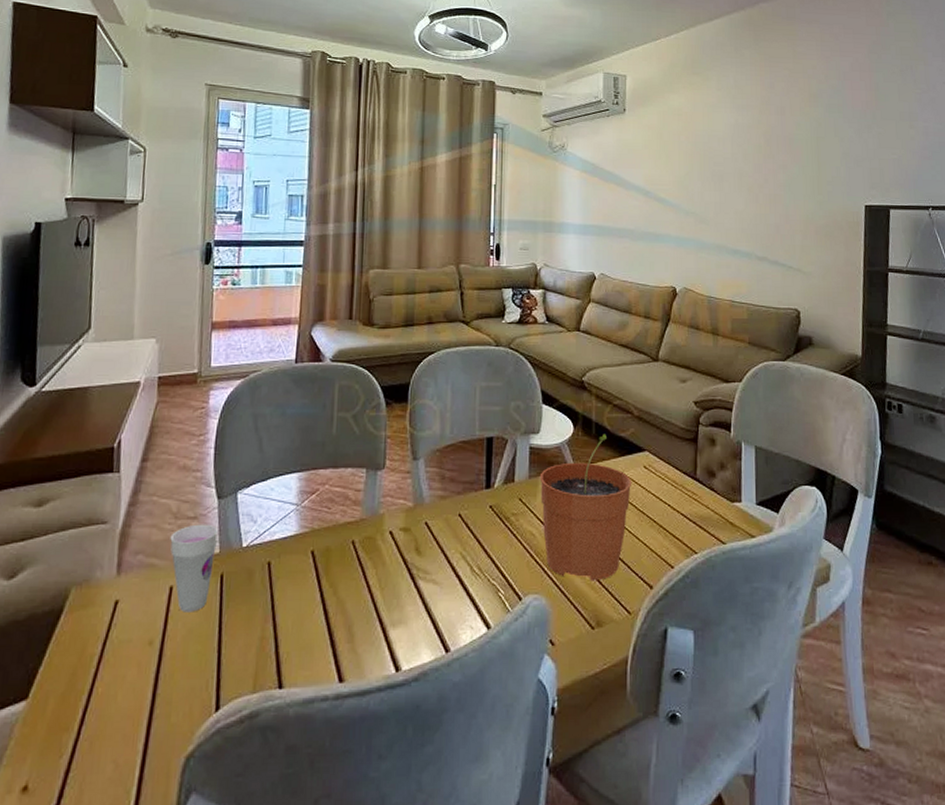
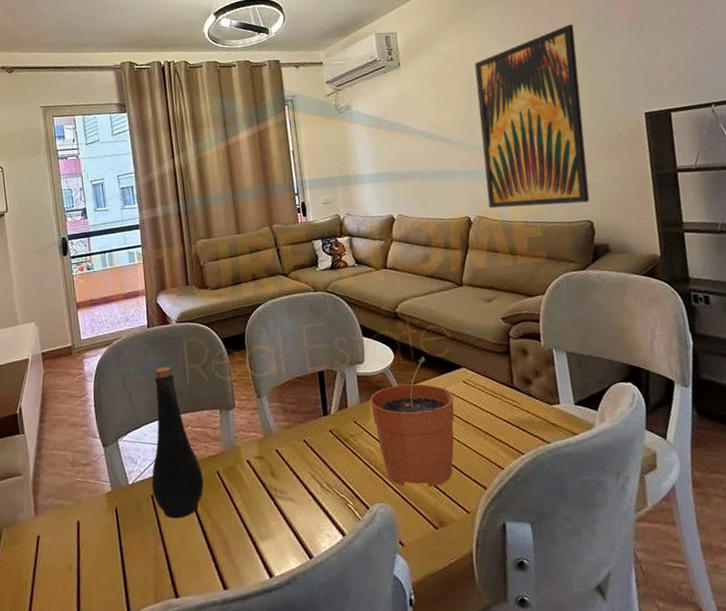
cup: present [170,524,218,613] -> none [71,468,109,542]
bottle: none [270,411,335,594] -> present [151,366,204,519]
wall art: none [697,100,808,290] -> present [474,24,590,208]

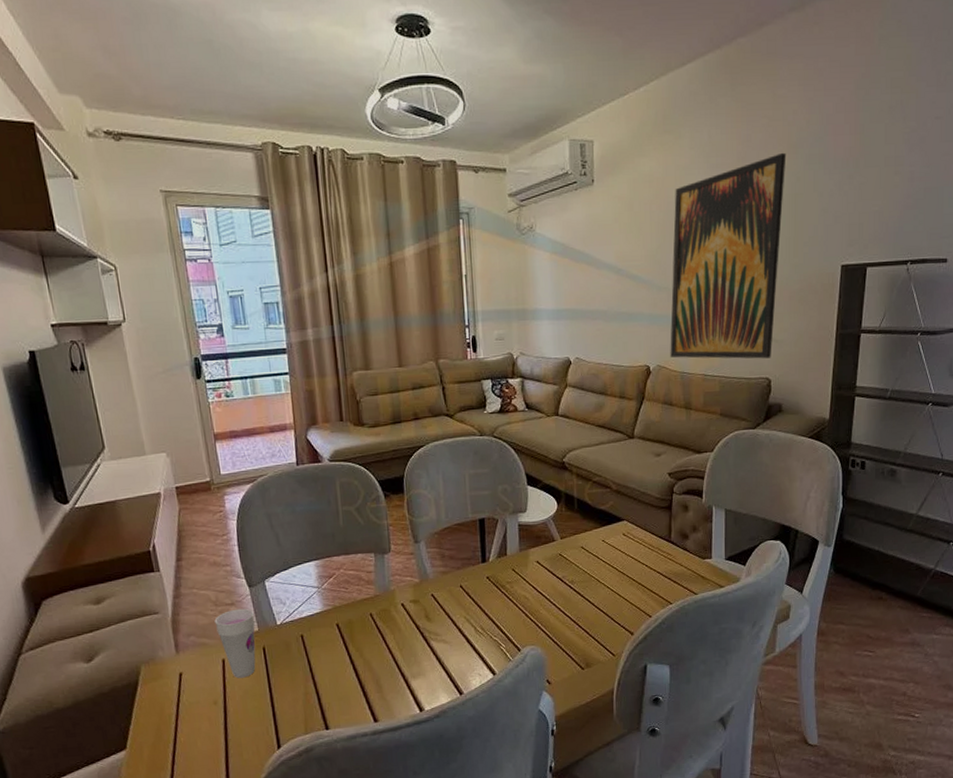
cup: none [71,468,109,542] -> present [214,608,256,679]
bottle: present [151,366,204,519] -> none [301,507,356,658]
plant pot: present [369,356,455,488] -> none [529,508,613,632]

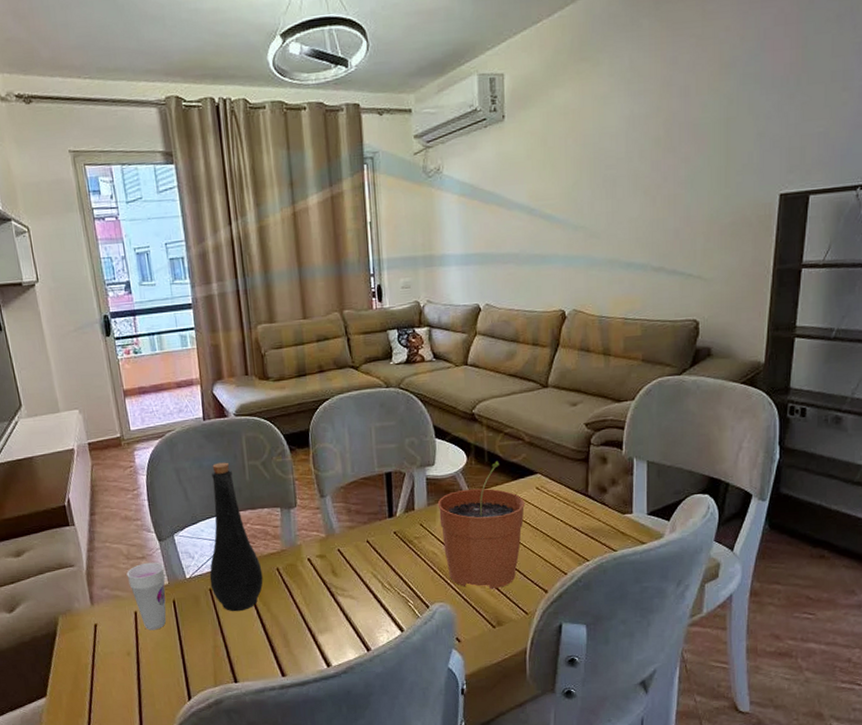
bottle: none [301,507,356,658] -> present [209,462,263,612]
plant pot: none [529,508,613,632] -> present [437,461,526,590]
wall art: present [670,152,787,359] -> none [587,73,718,302]

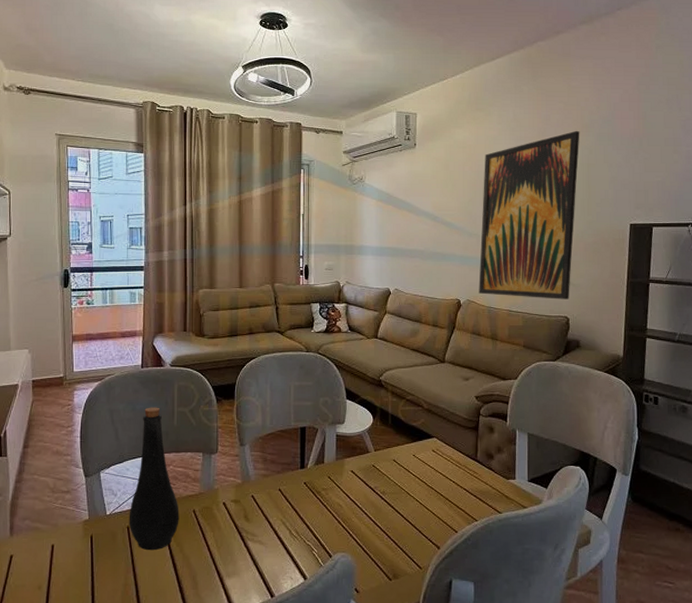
cup: present [126,562,167,631] -> none [49,497,86,565]
plant pot: present [437,461,526,590] -> none [345,424,423,543]
wall art: none [587,73,718,302] -> present [479,130,580,300]

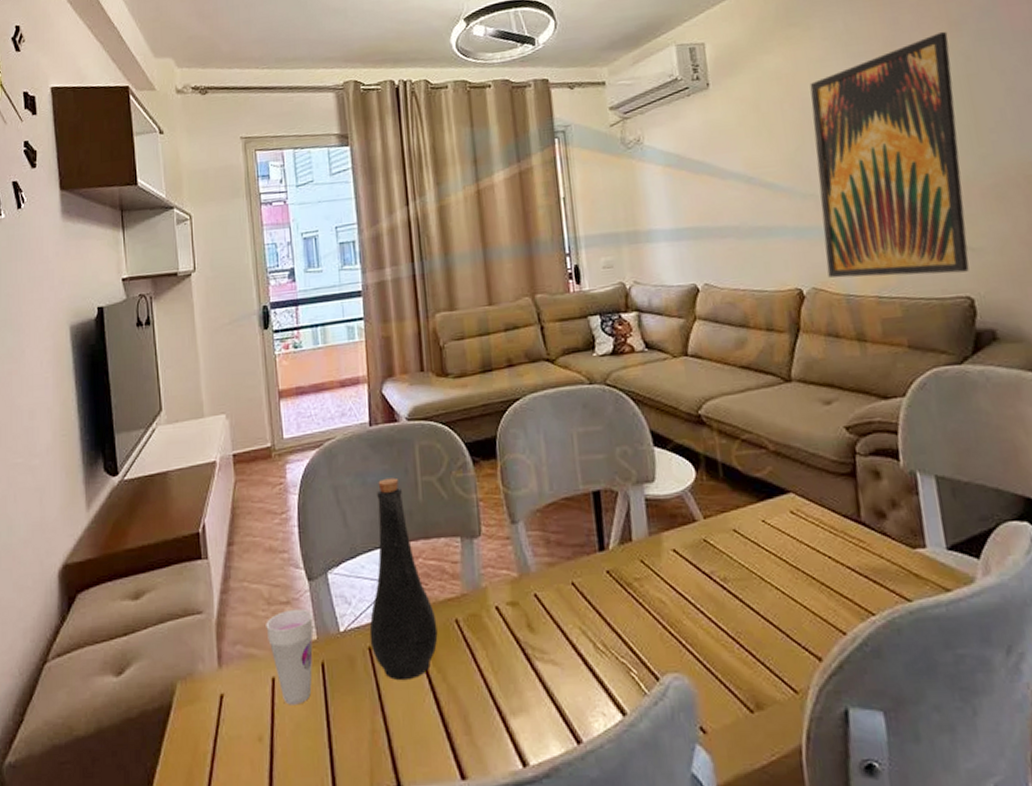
cup: none [49,497,86,565] -> present [266,608,313,705]

